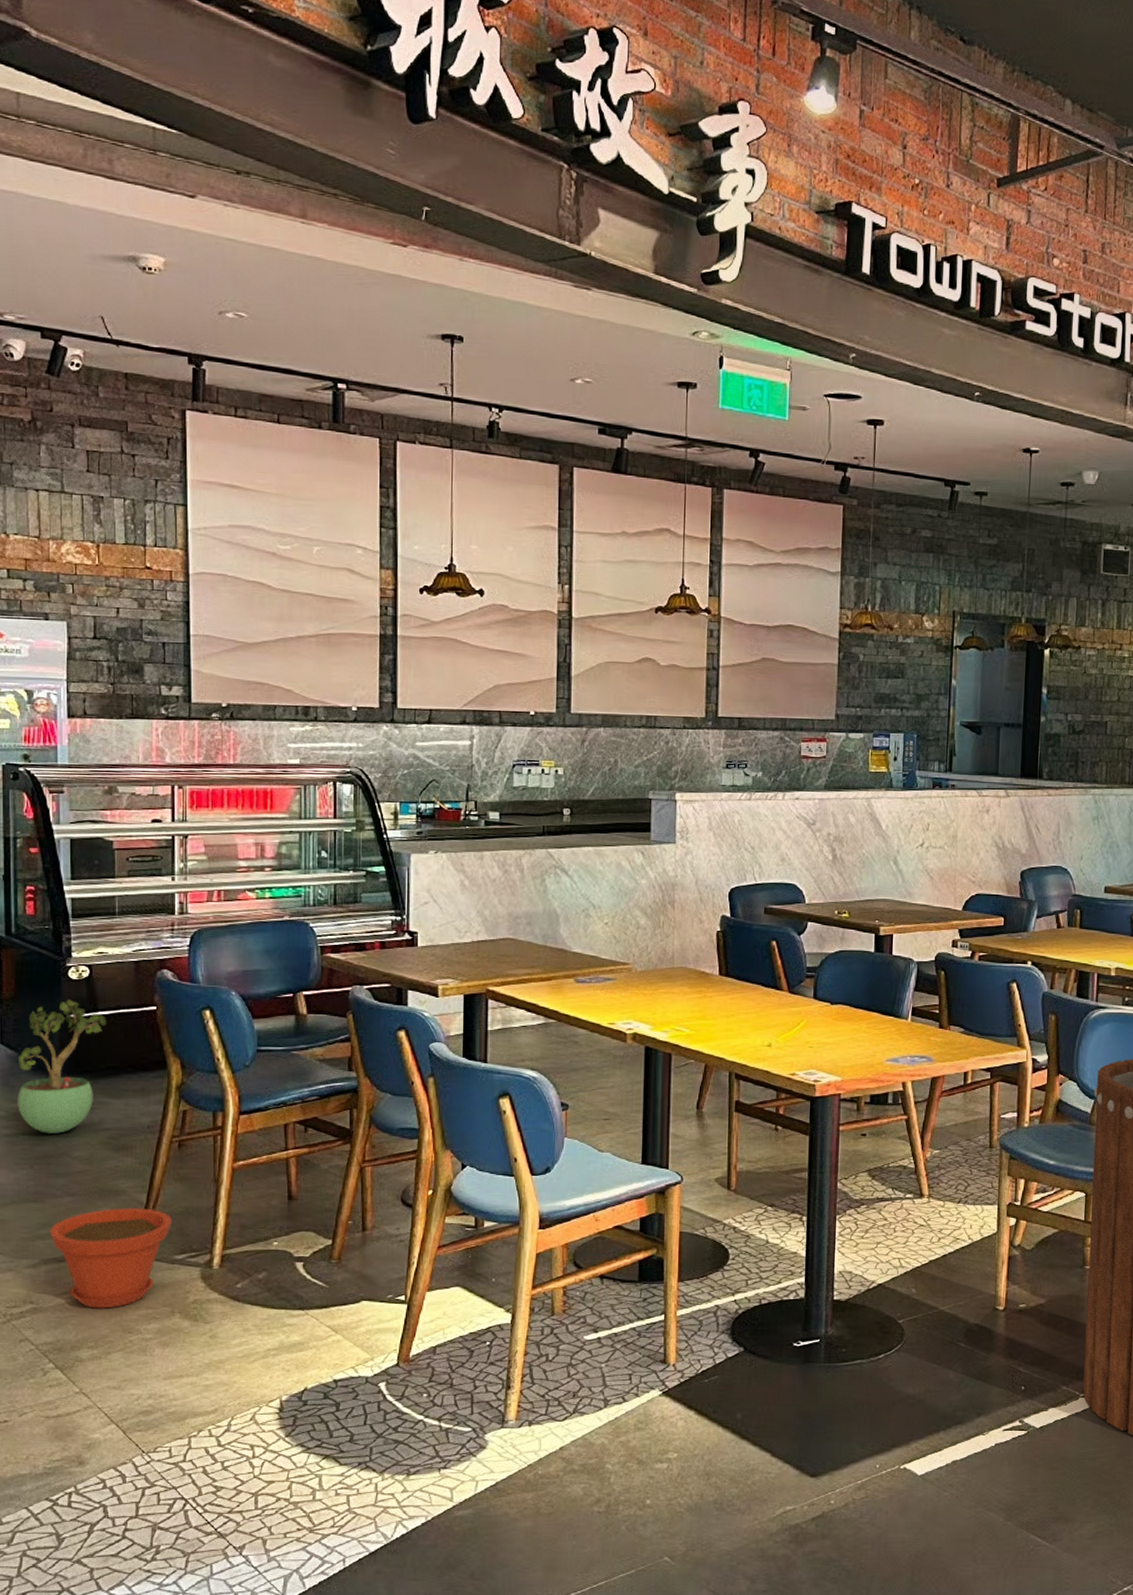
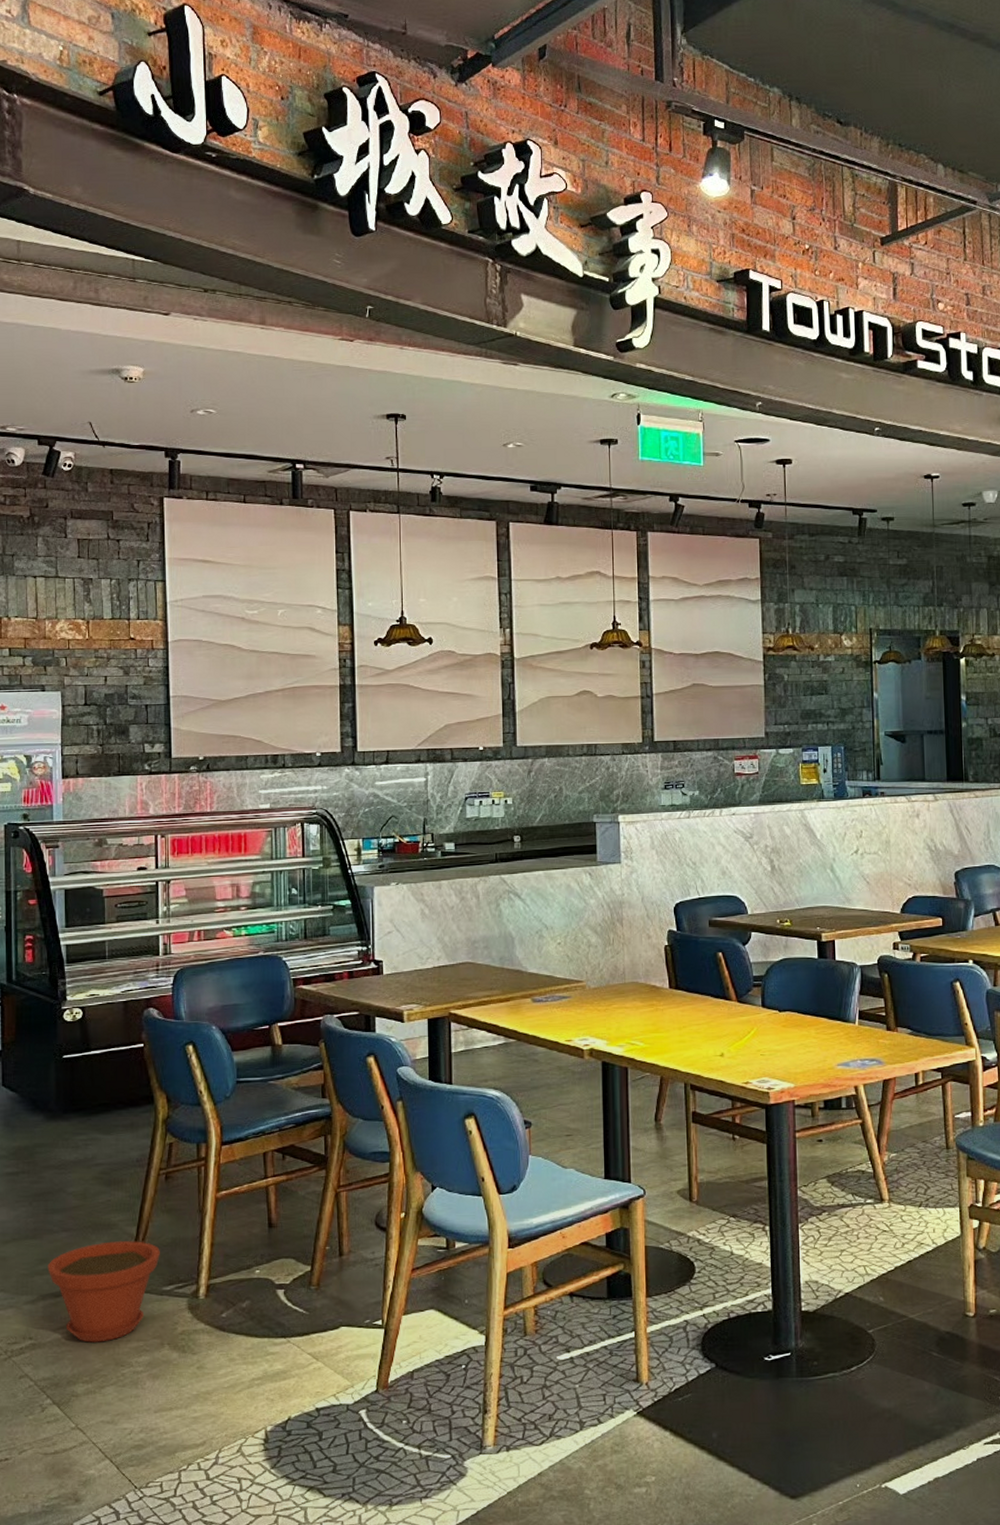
potted plant: present [17,998,107,1134] -> none [18,1039,98,1171]

